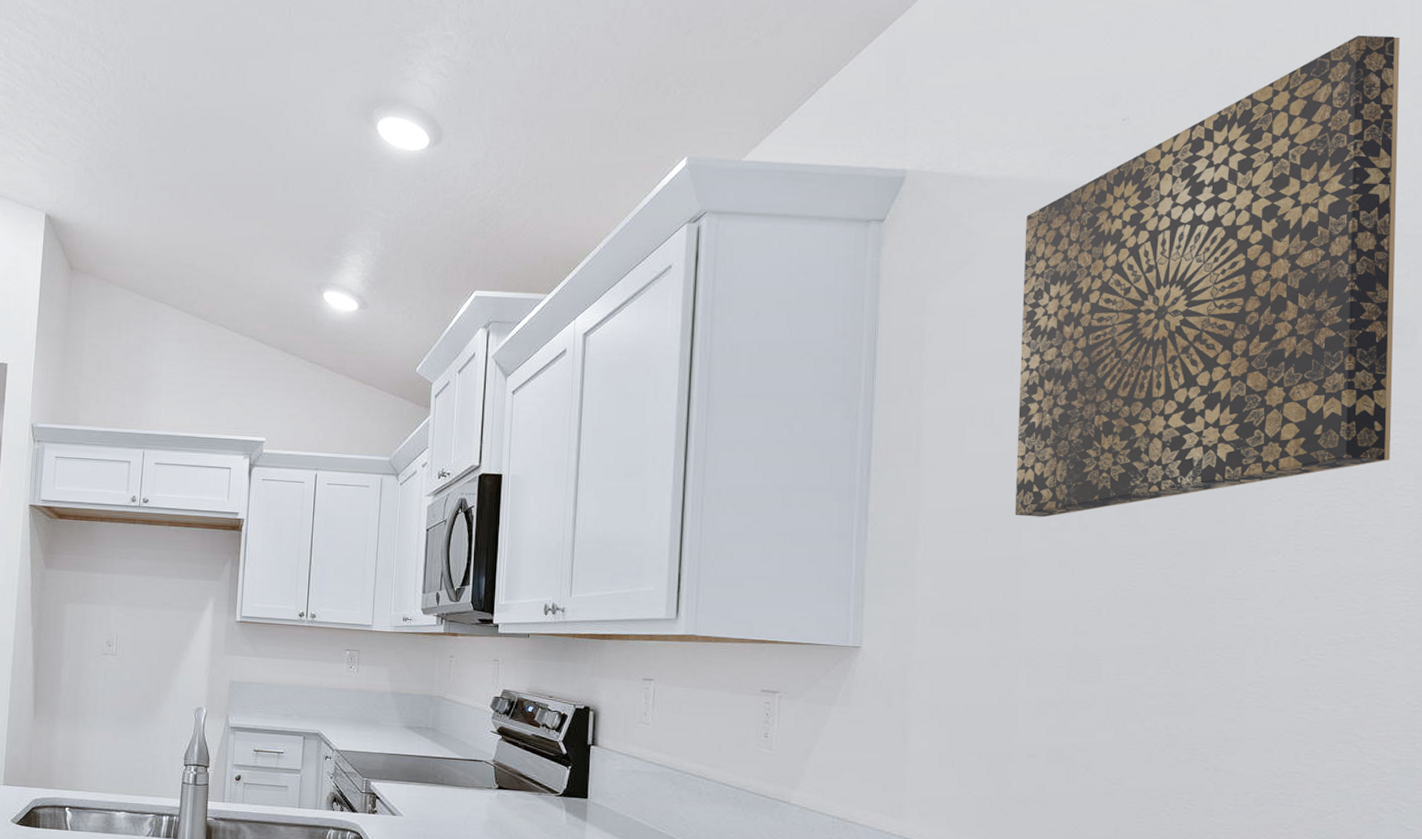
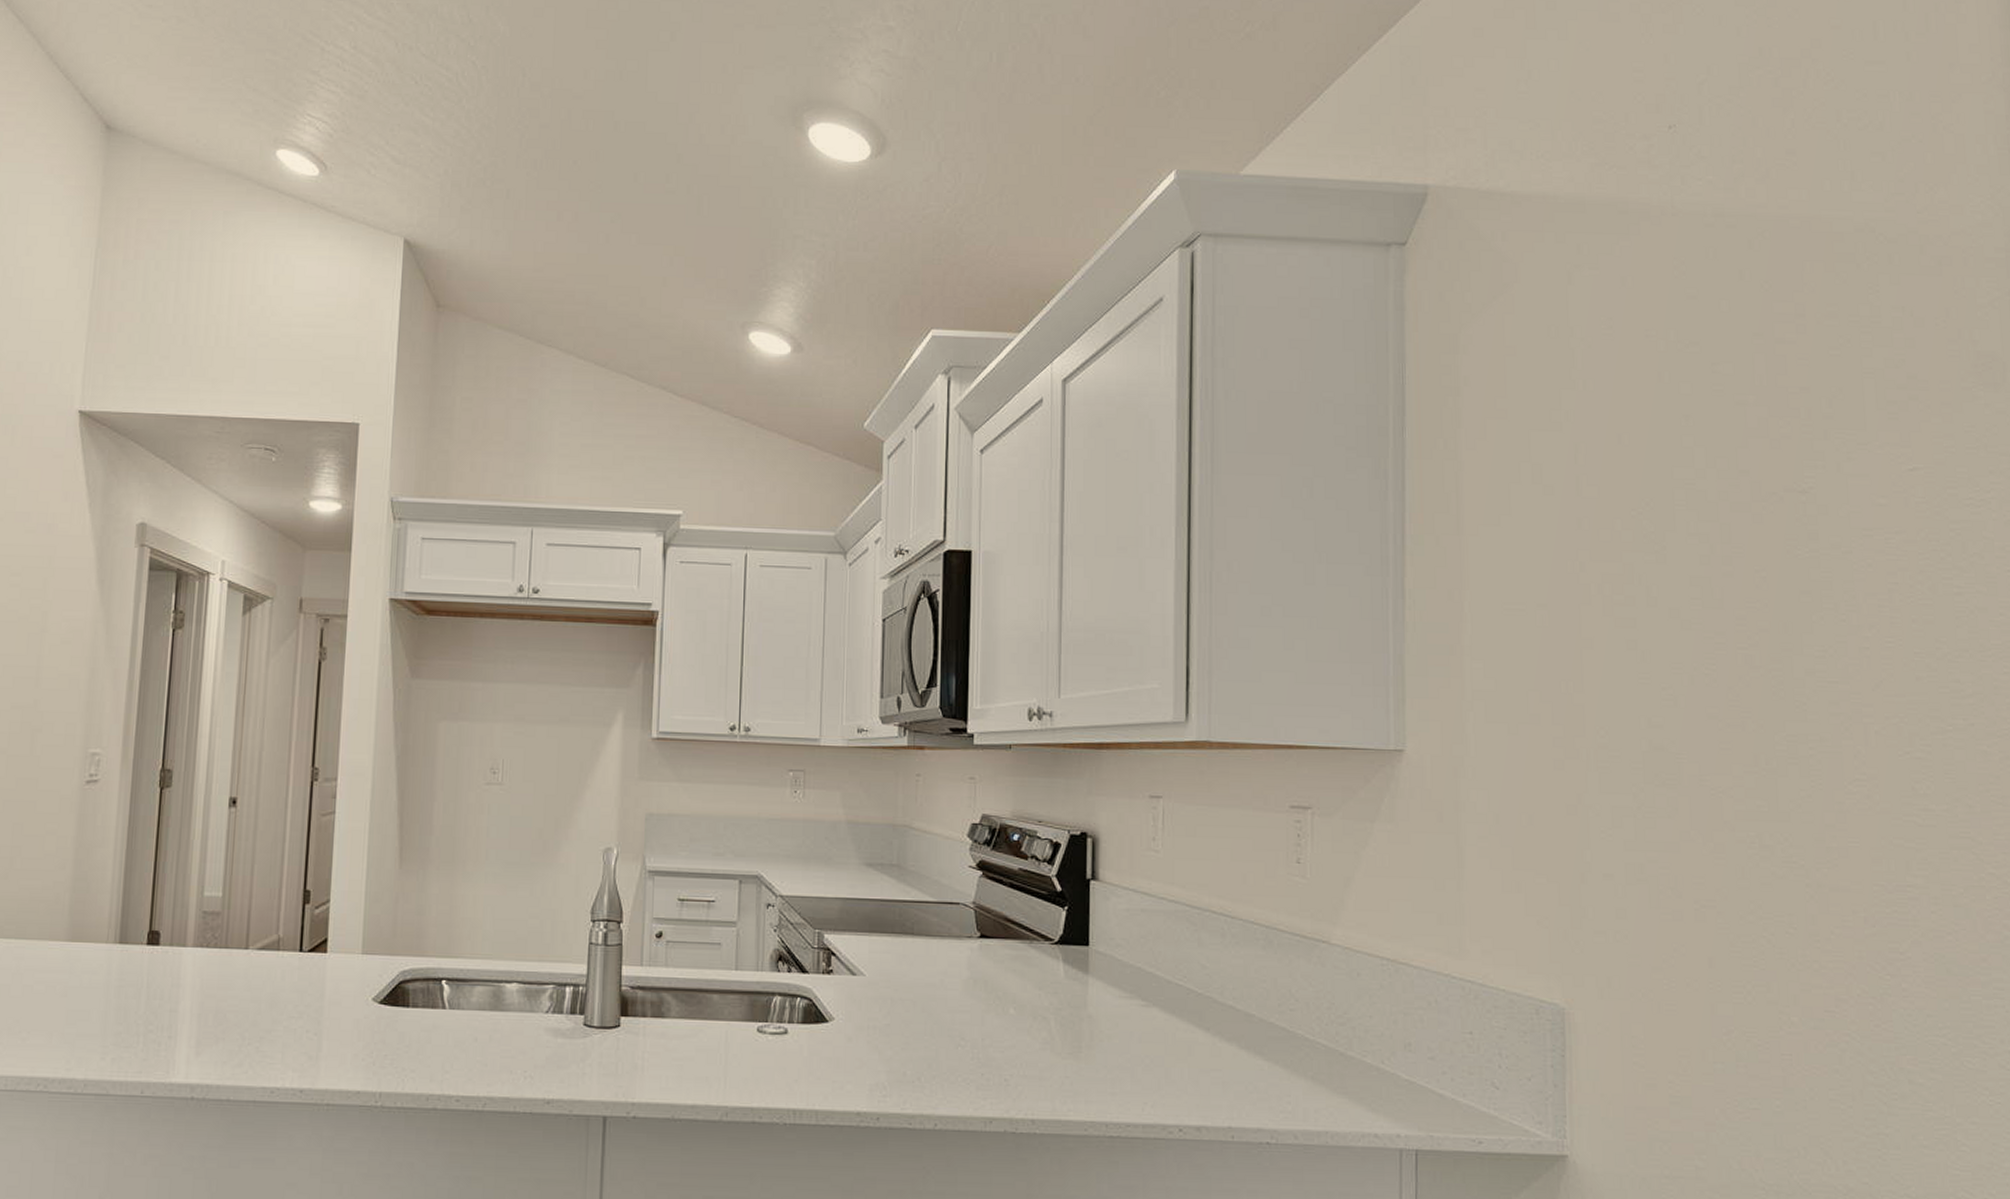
wall art: present [1014,36,1400,518] -> none [1567,33,1988,591]

